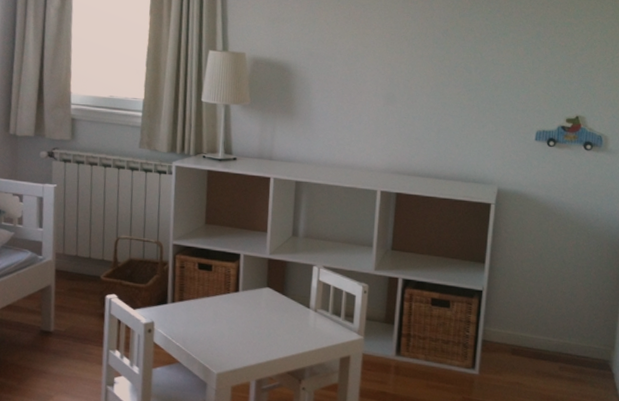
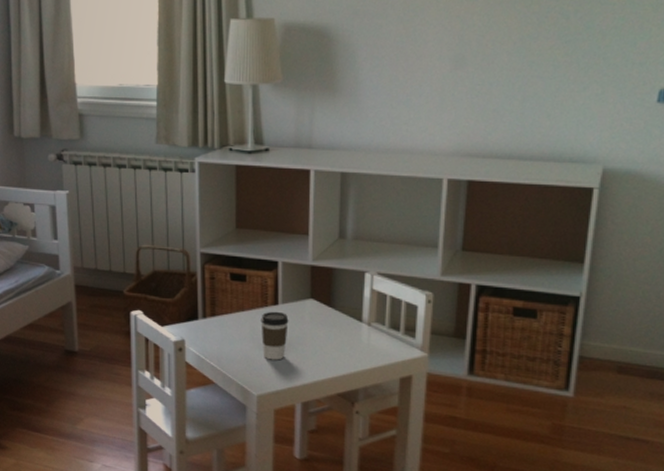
coffee cup: none [223,297,248,342] -> present [261,311,289,360]

